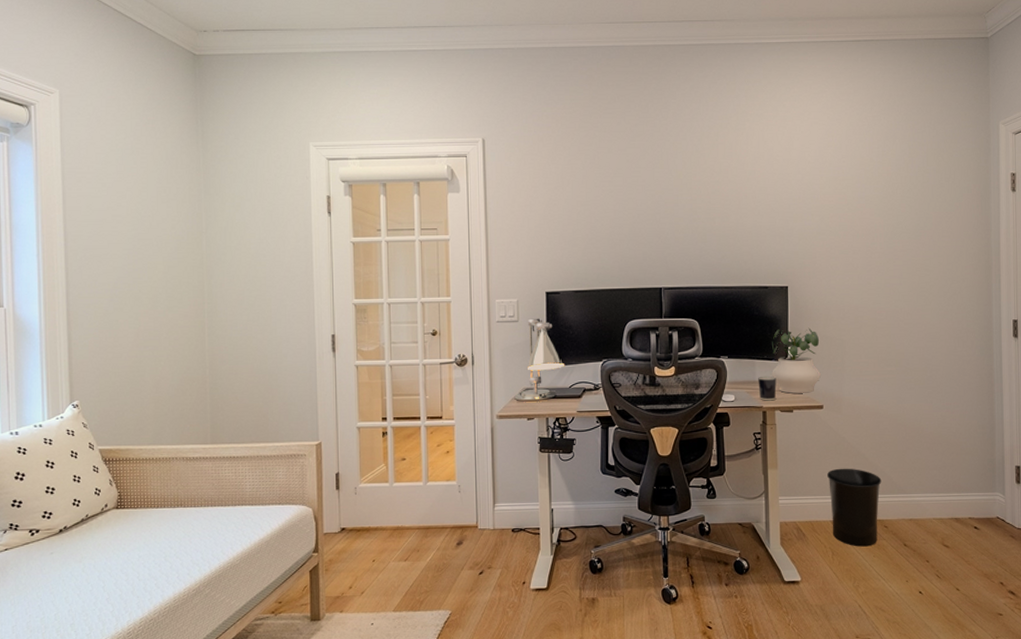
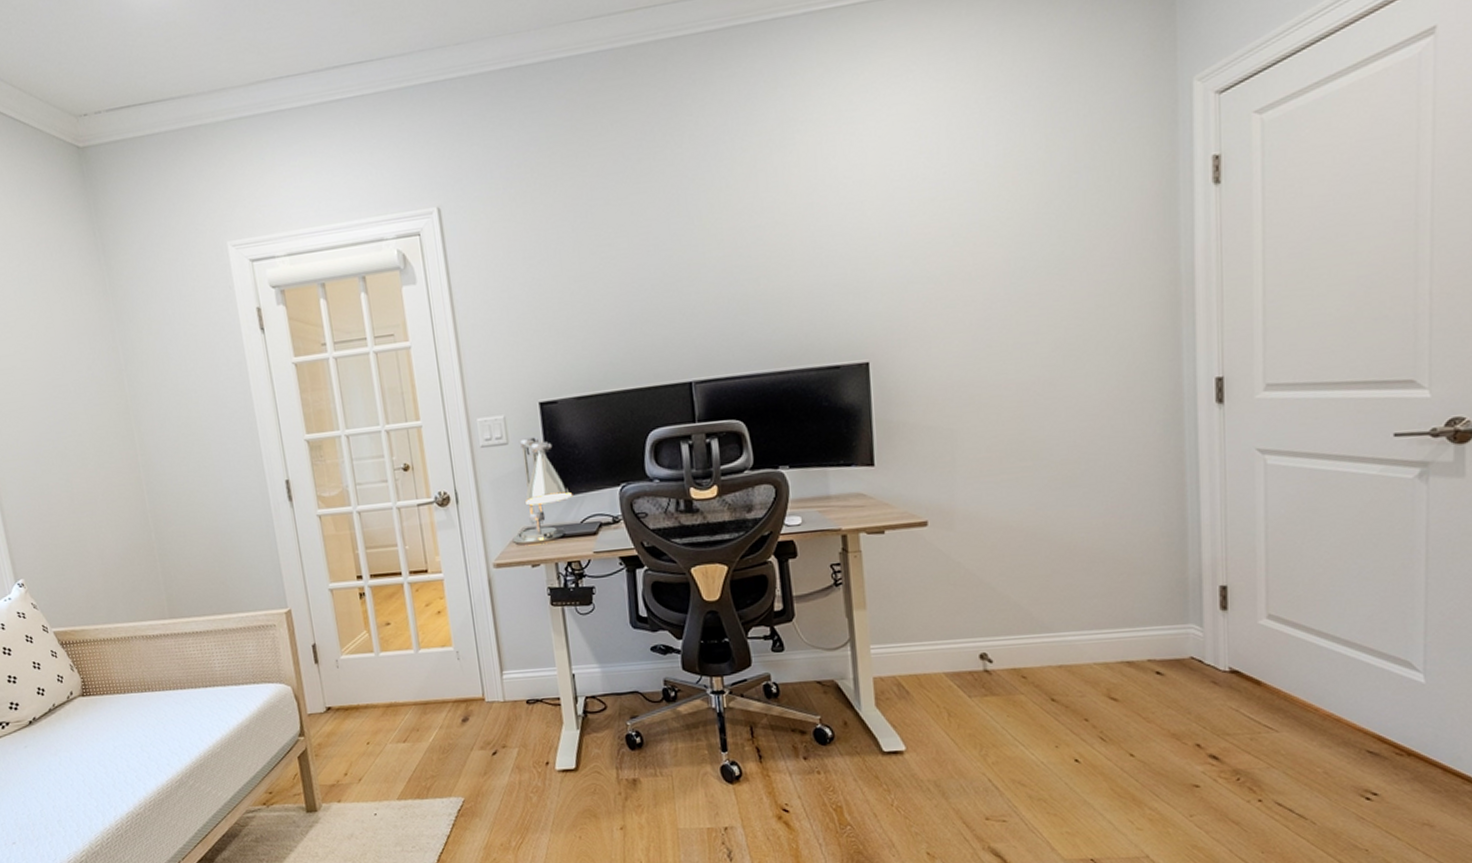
mug: present [758,377,777,401] -> none [833,488,860,522]
potted plant: present [772,327,822,394] -> none [850,416,924,509]
waste bin: present [827,468,882,547] -> none [937,602,1016,705]

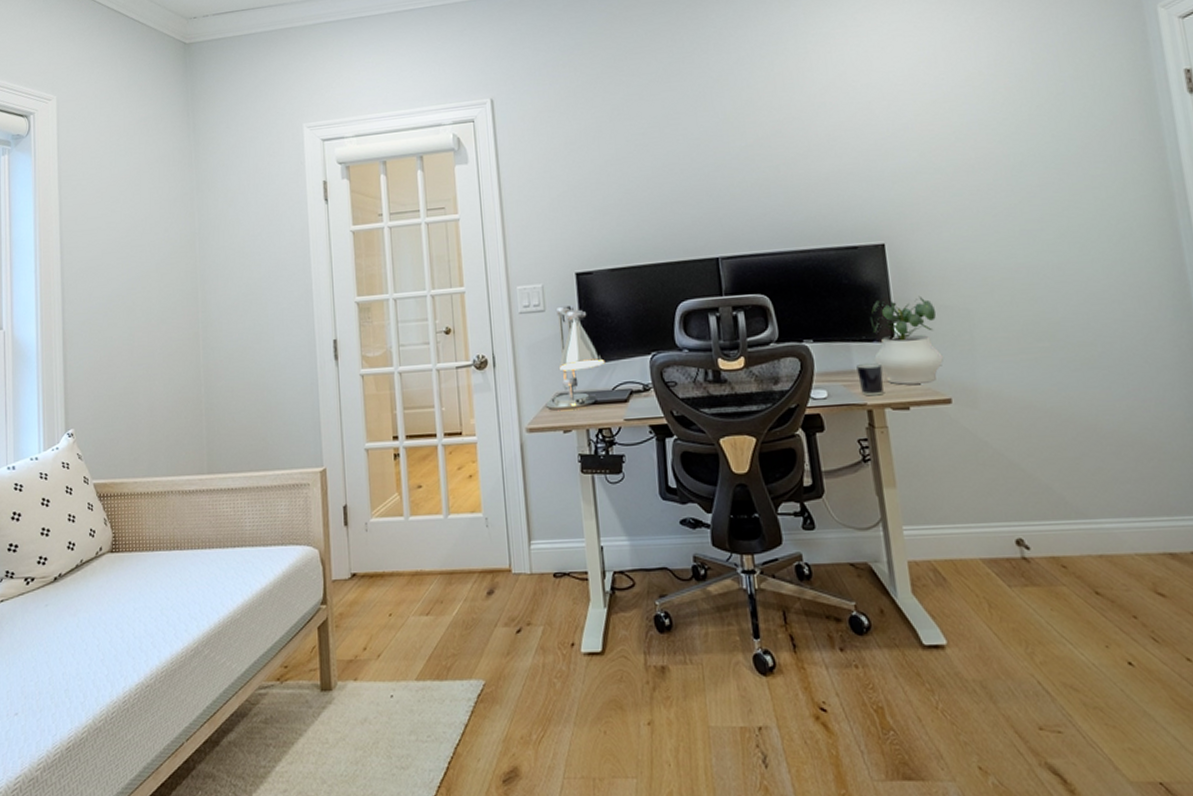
mug: none [833,488,860,522] -> present [856,363,884,396]
potted plant: none [850,416,924,509] -> present [871,295,945,385]

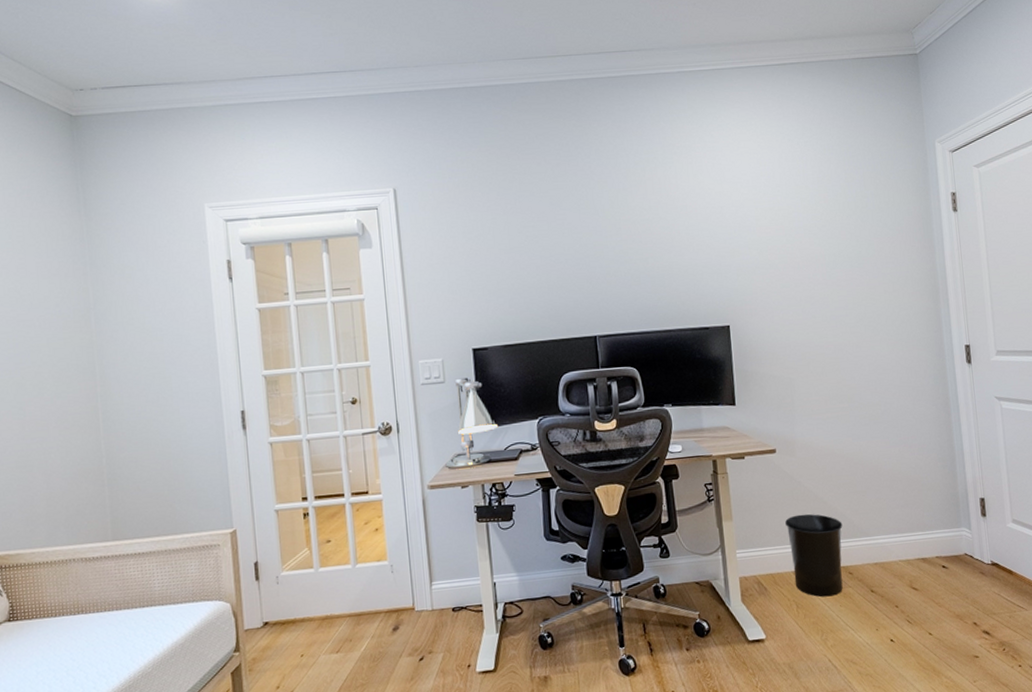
mug: present [856,363,884,396] -> none [705,422,726,449]
potted plant: present [871,295,945,385] -> none [717,367,772,439]
waste bin: none [968,484,1054,596] -> present [785,514,843,597]

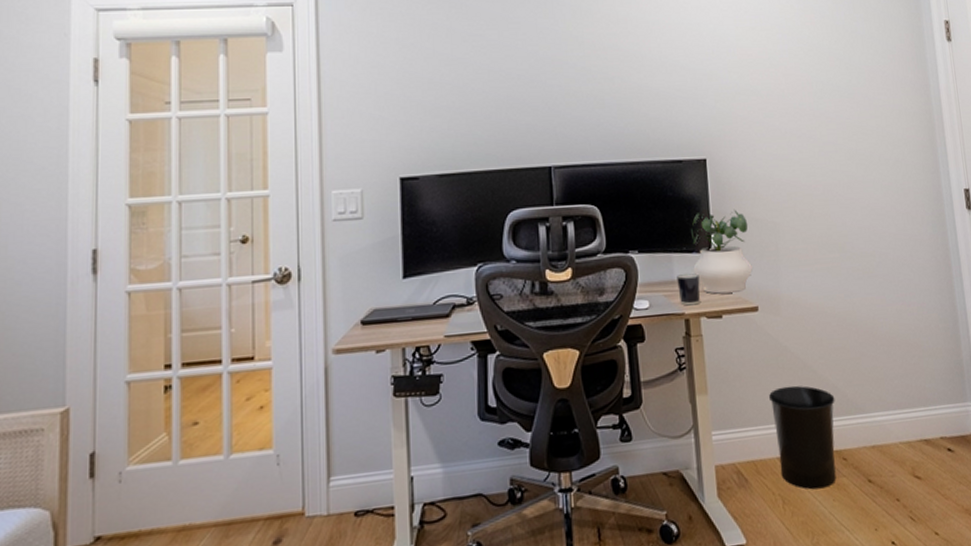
desk lamp: present [445,377,499,469] -> none [357,213,428,328]
mug: none [705,422,726,449] -> present [677,273,701,306]
potted plant: none [717,367,772,439] -> present [691,209,754,294]

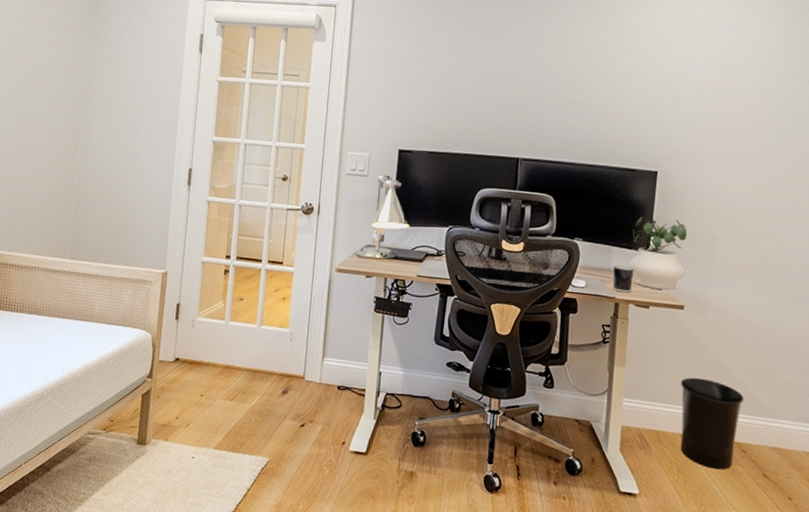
desk lamp: none [357,213,428,328] -> present [355,174,410,261]

